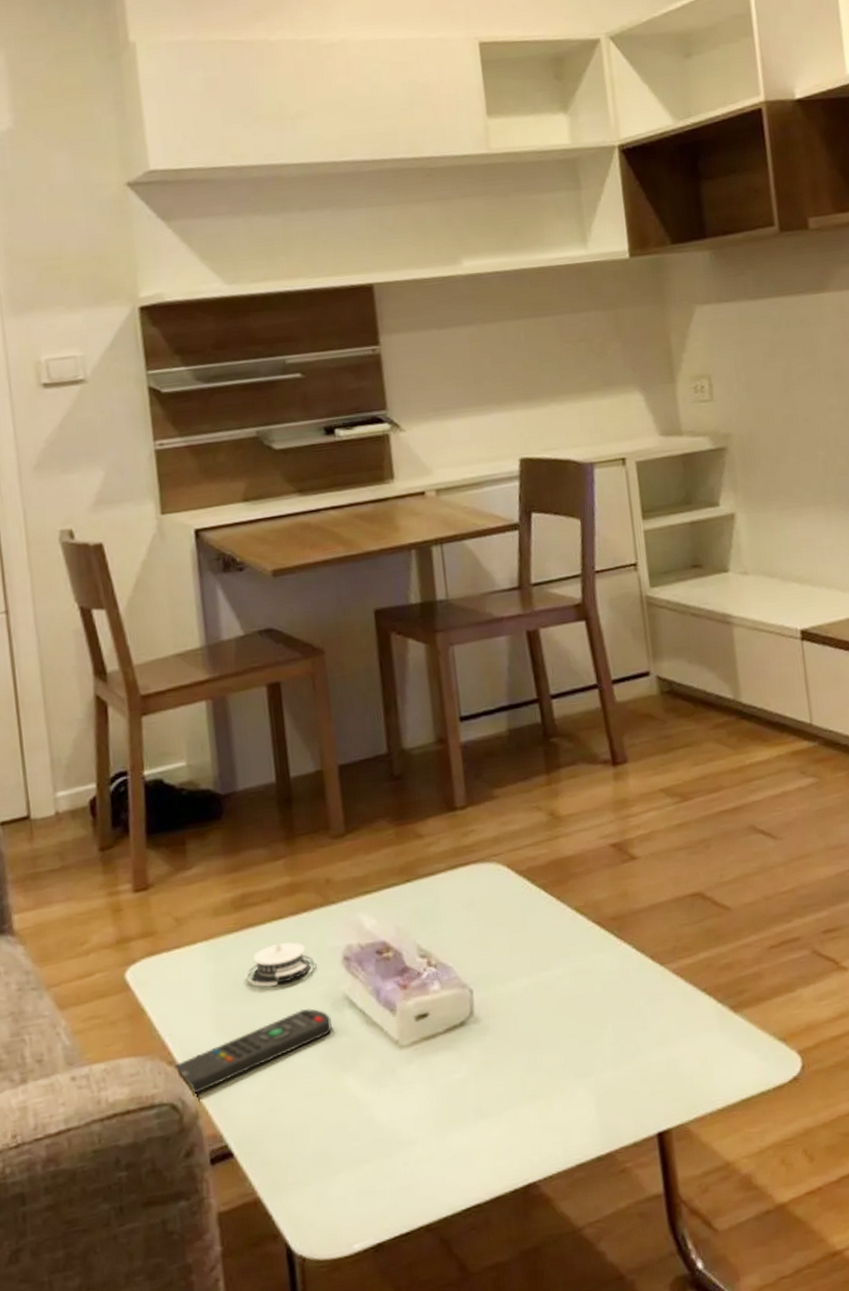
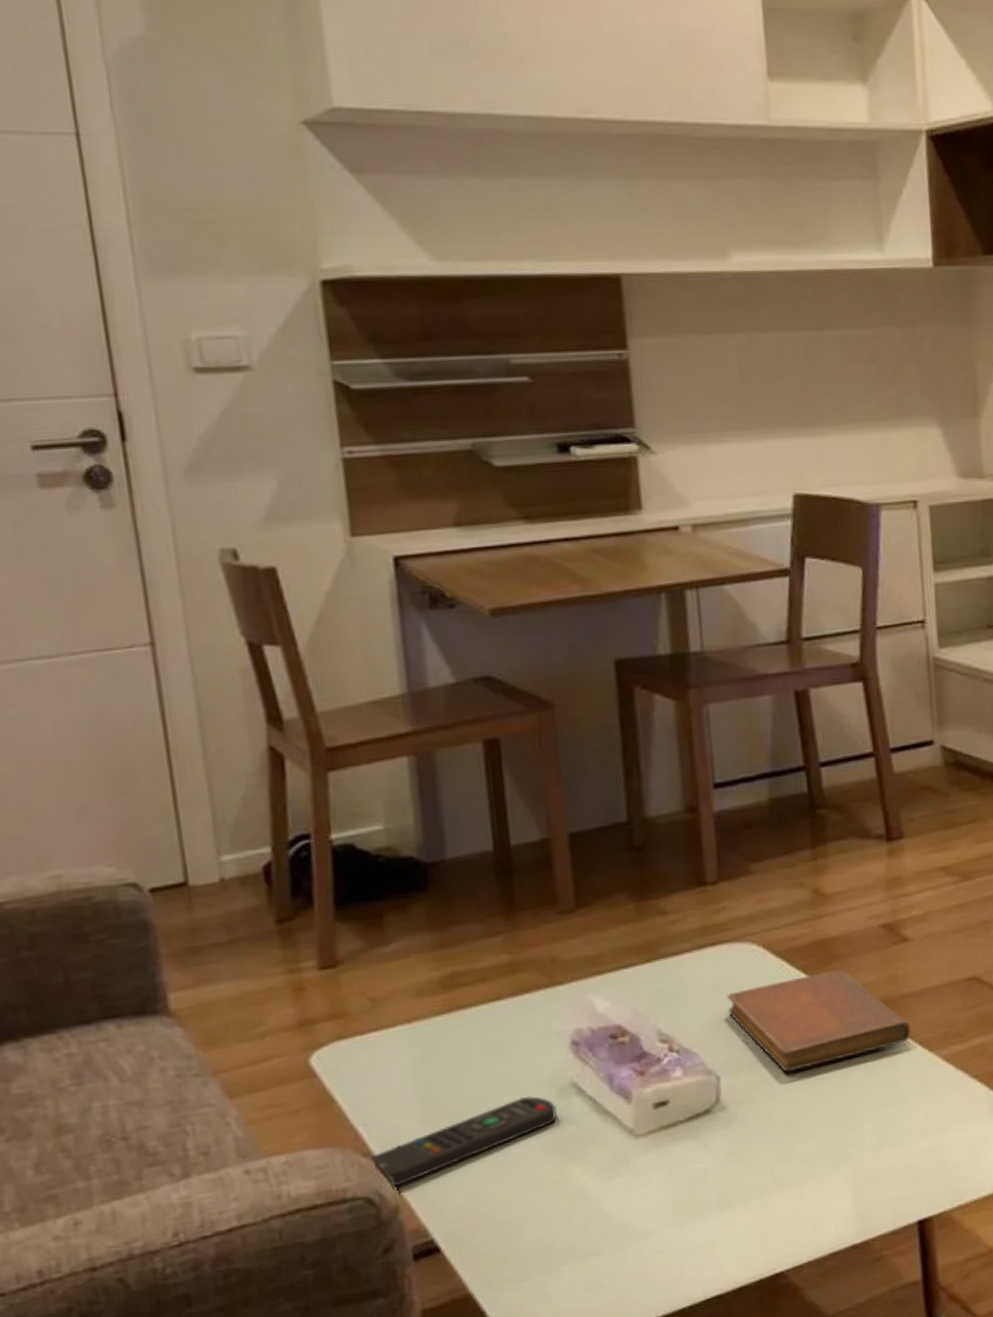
architectural model: present [245,942,317,987] -> none [455,1025,540,1073]
notebook: none [477,887,643,986] -> present [727,969,911,1072]

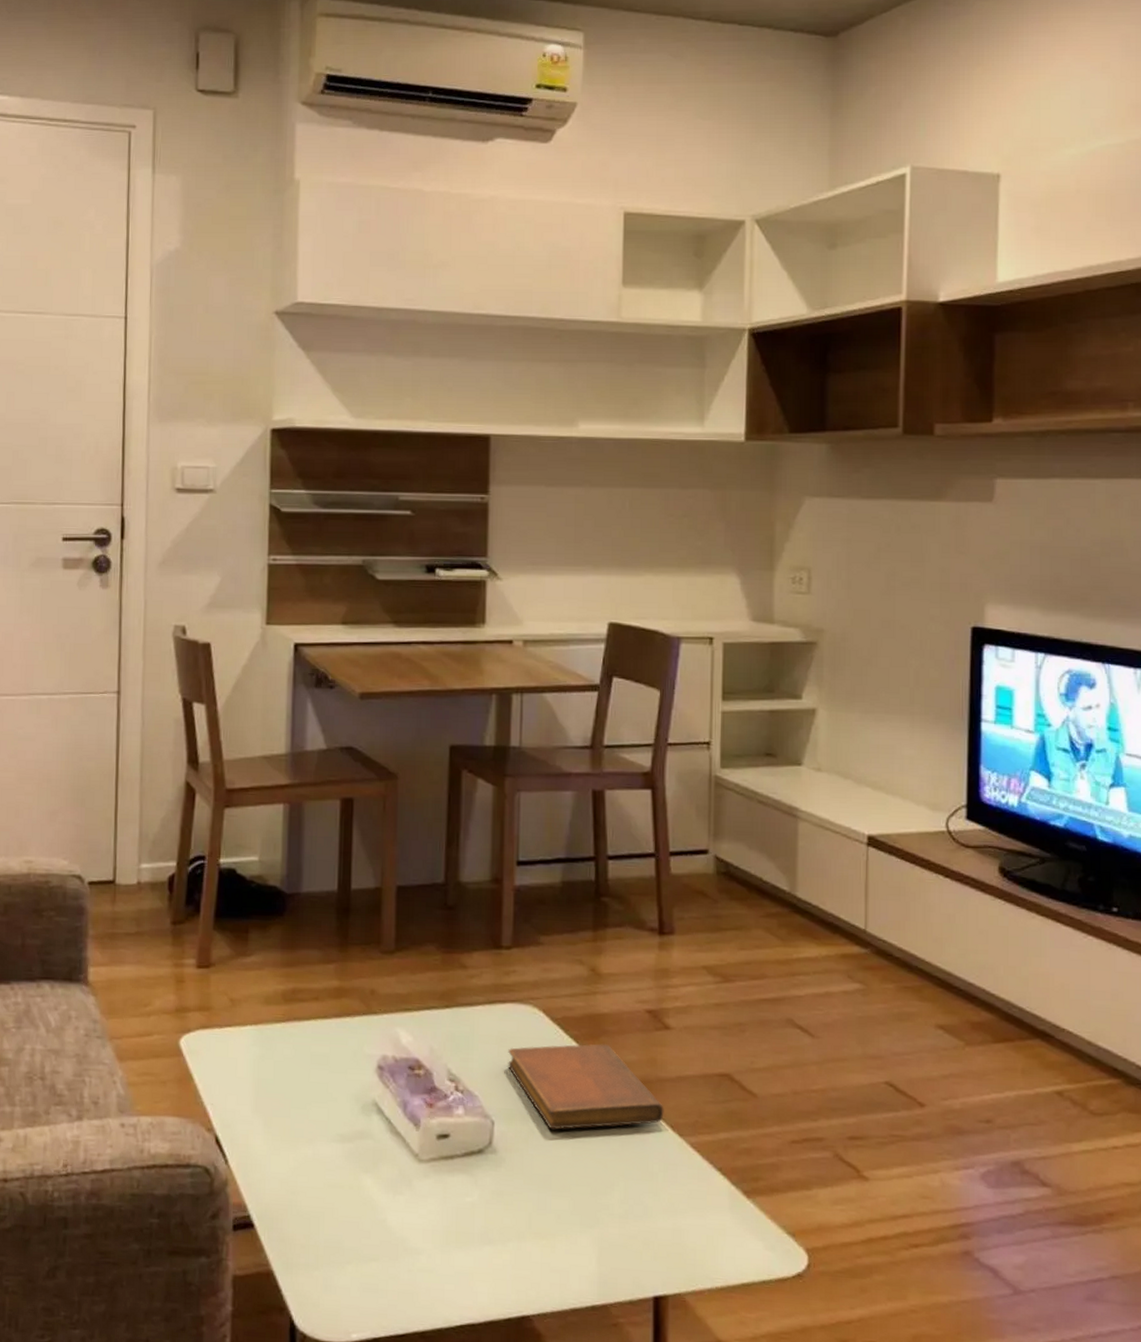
remote control: present [368,1095,557,1189] -> none [211,1105,359,1164]

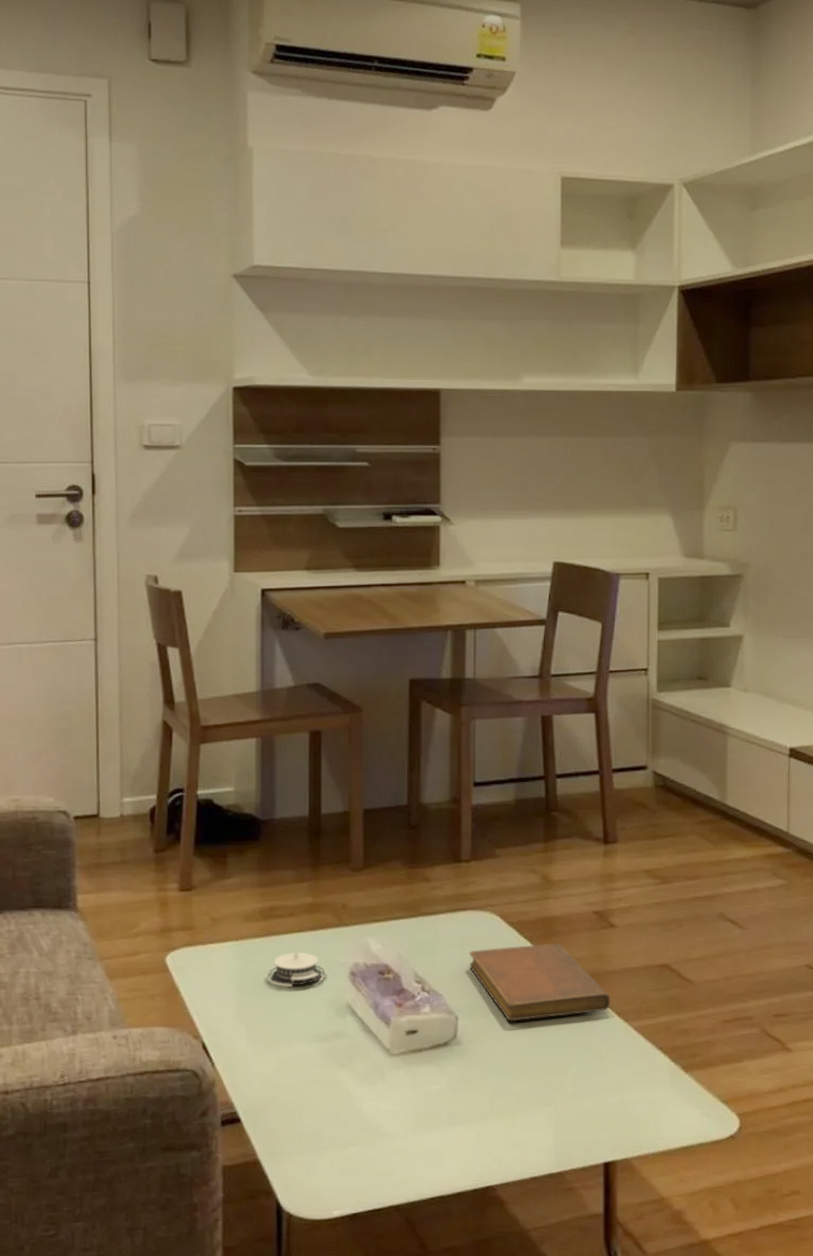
architectural model: none [286,1039,352,1079] -> present [266,951,327,987]

